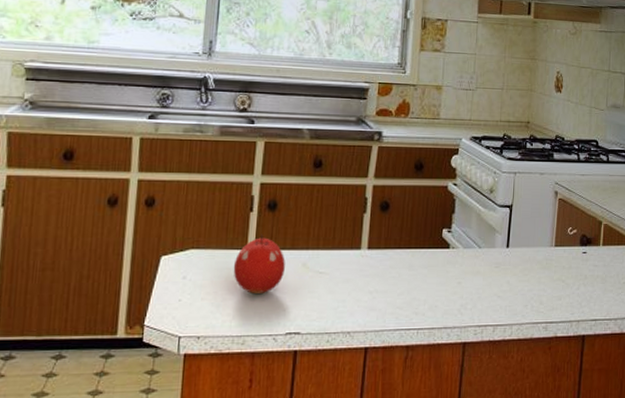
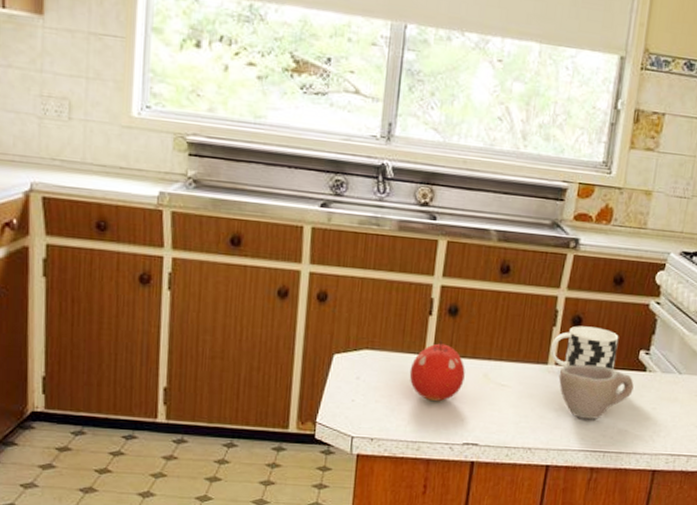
cup: none [363,211,423,251] -> present [550,326,619,370]
cup: none [371,246,440,298] -> present [558,364,634,419]

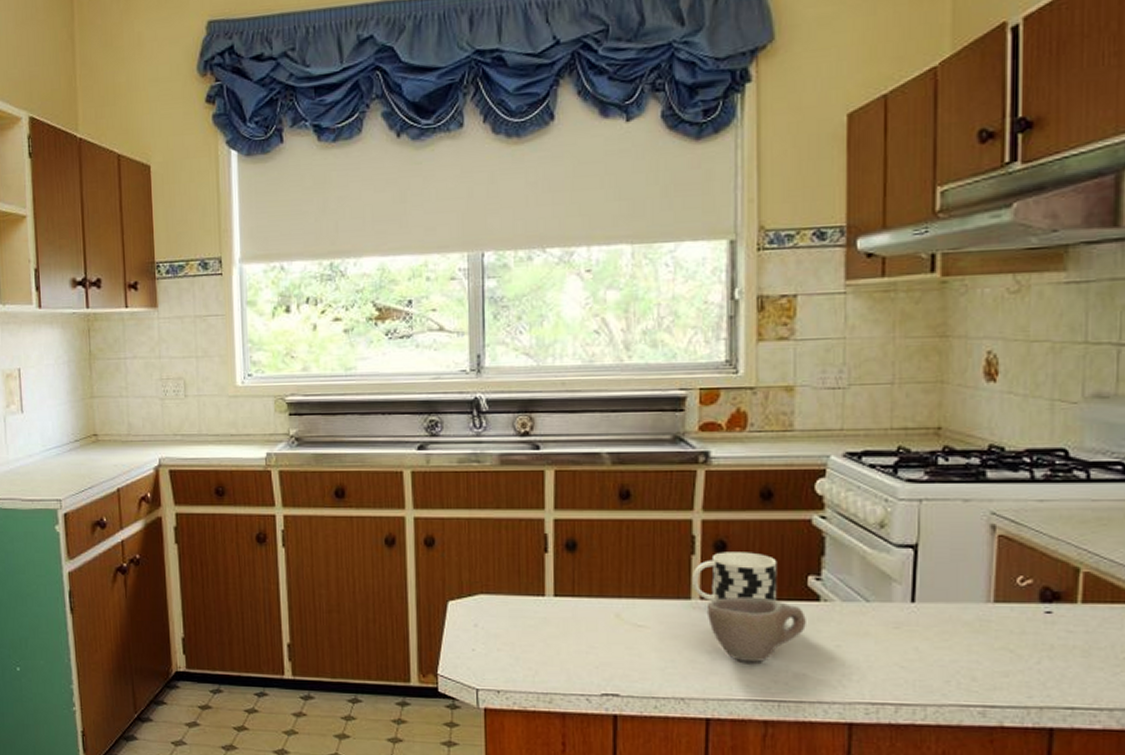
fruit: present [409,339,465,402] -> none [530,578,593,648]

